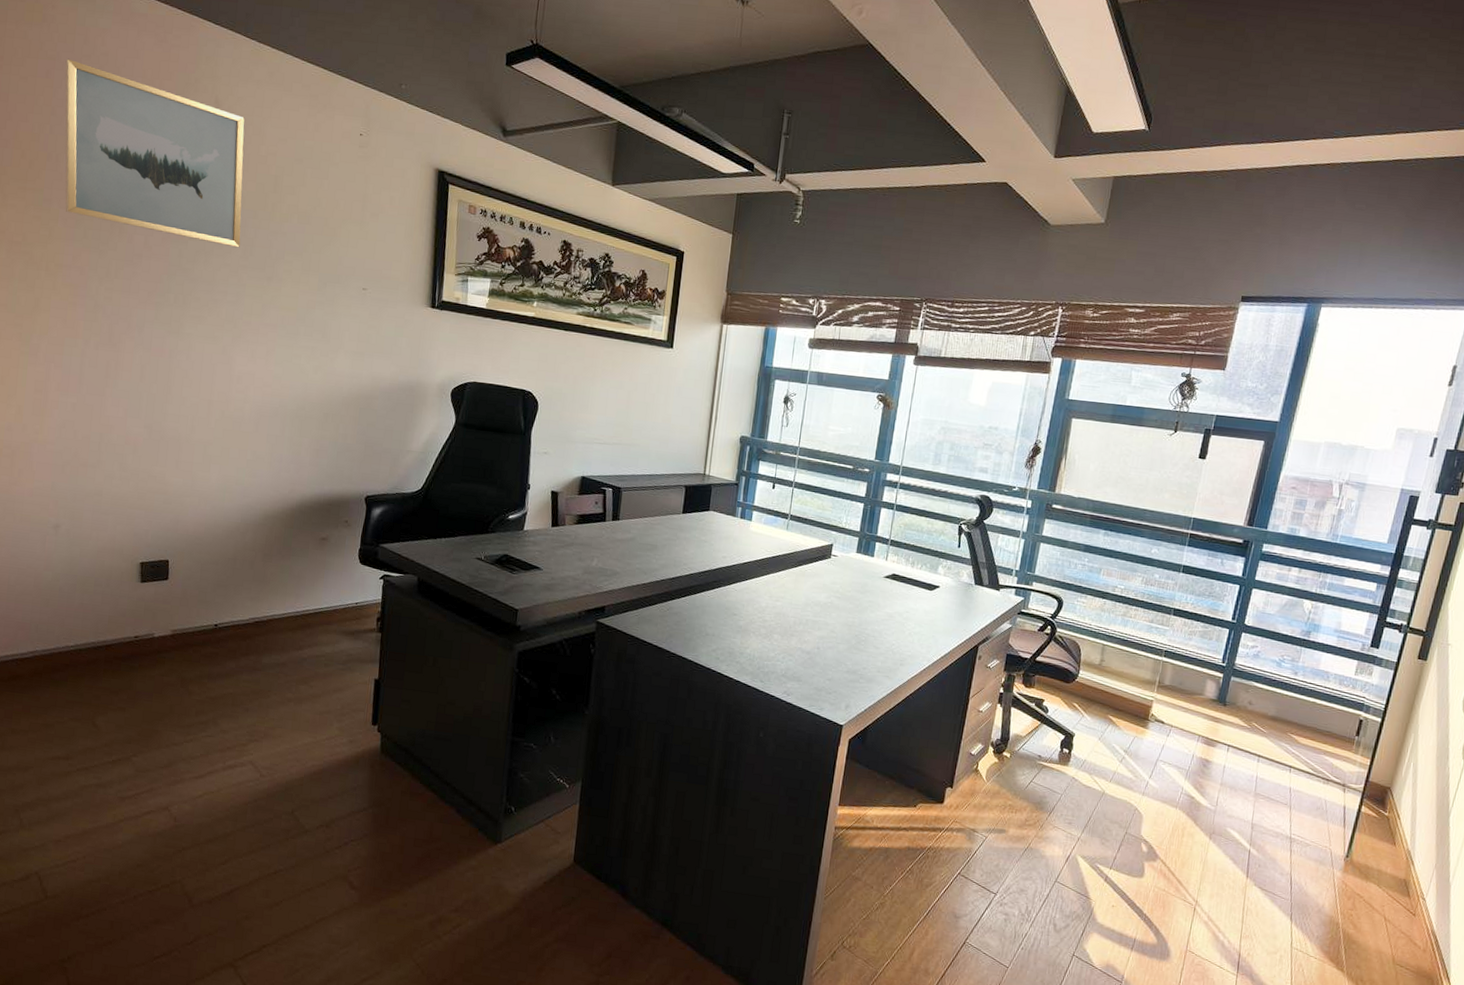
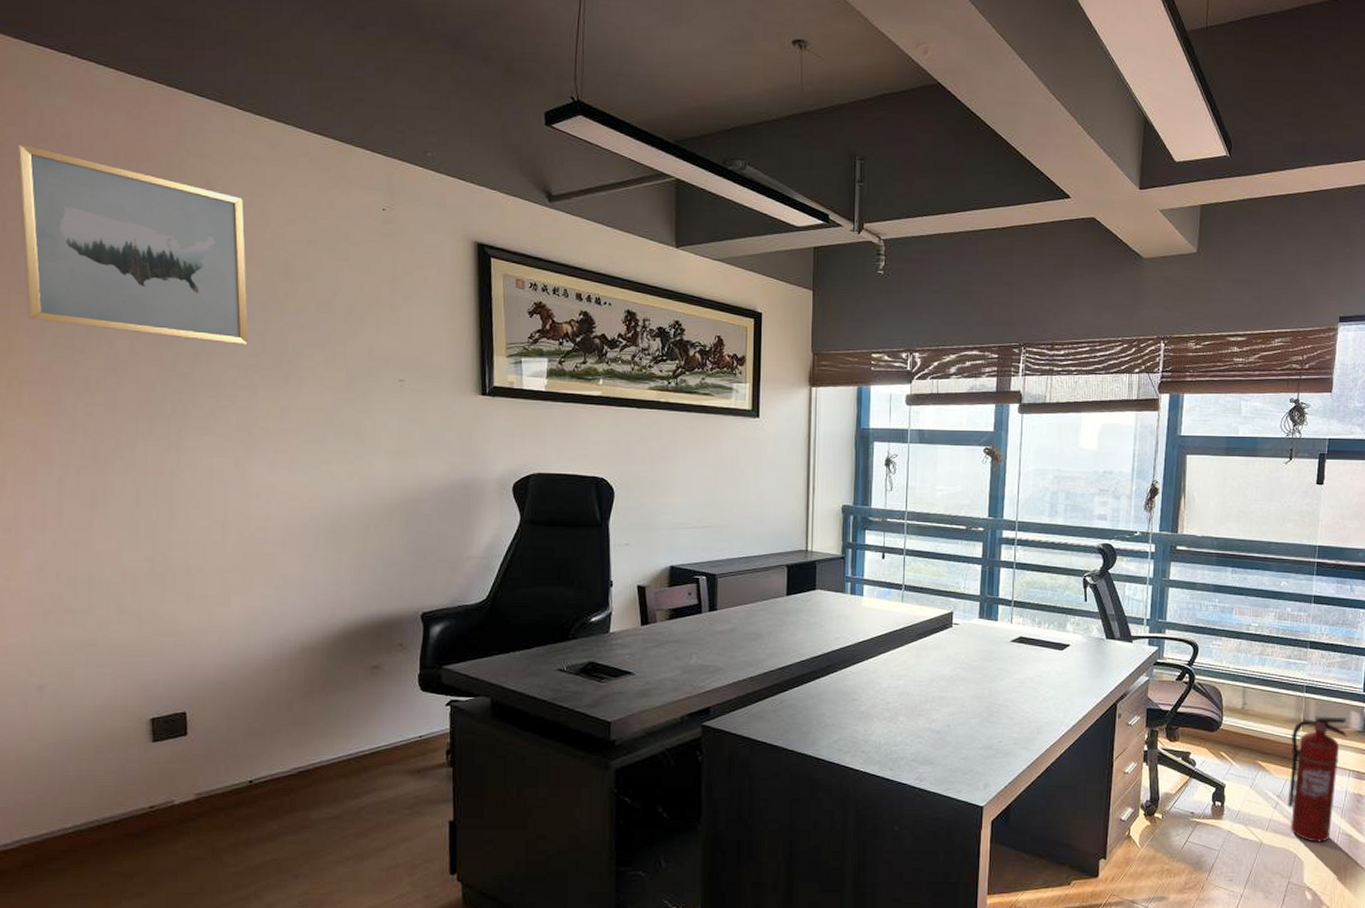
fire extinguisher: none [1133,680,1203,800] -> present [1288,716,1347,842]

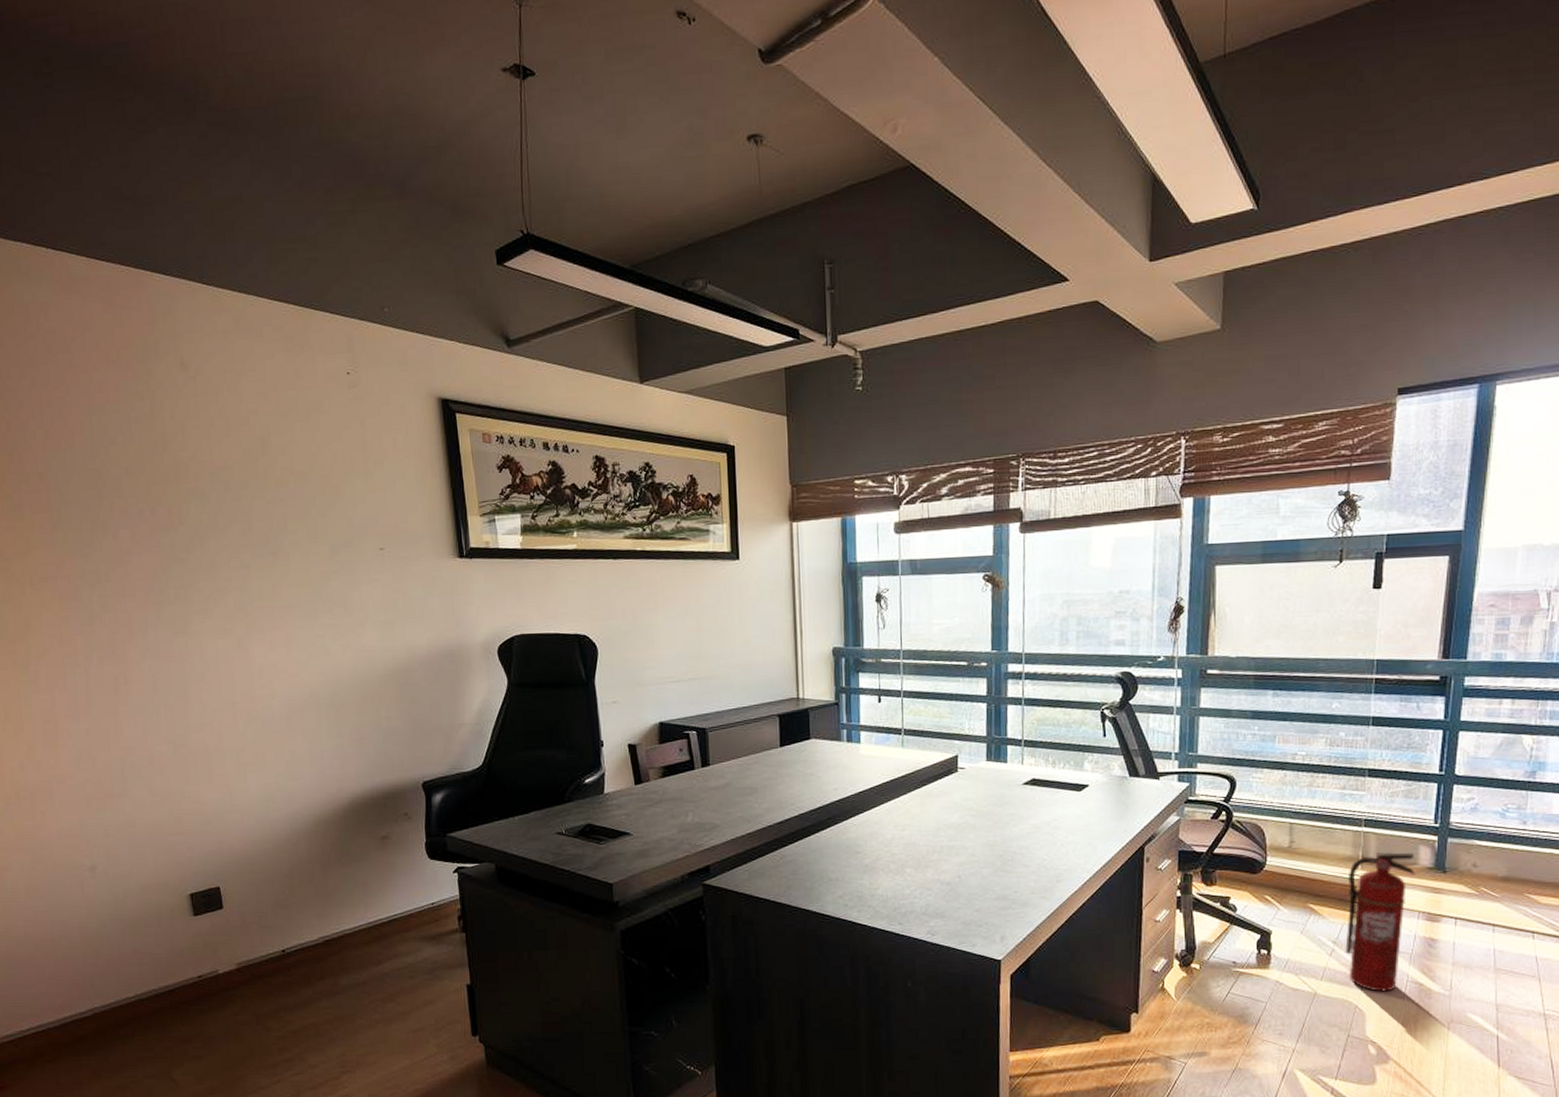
wall art: present [16,143,248,345] -> none [9,343,236,526]

